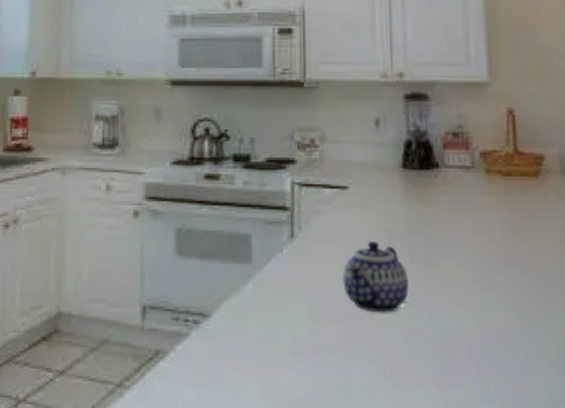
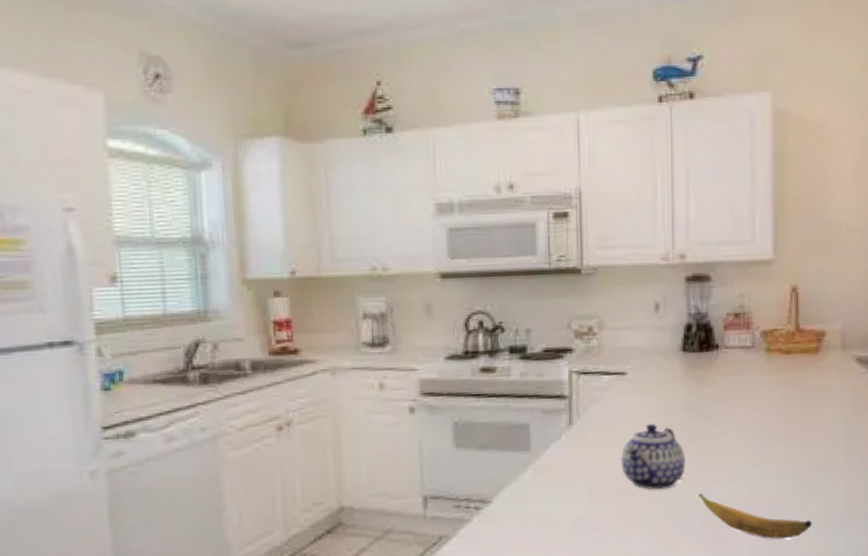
banana: none [423,320,545,377] -> present [698,493,813,539]

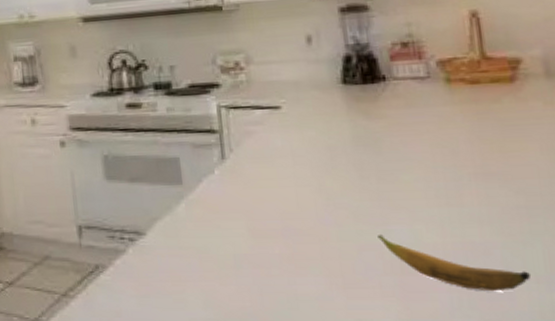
teapot: present [621,423,687,490] -> none [282,158,359,229]

